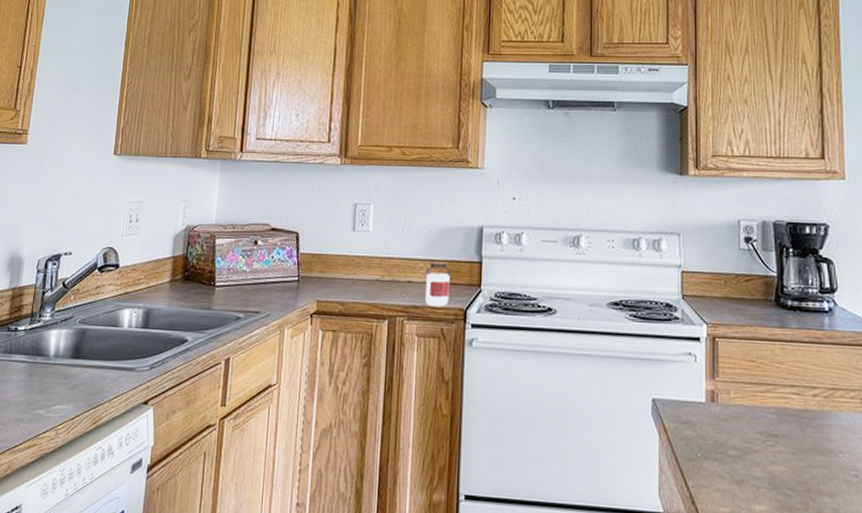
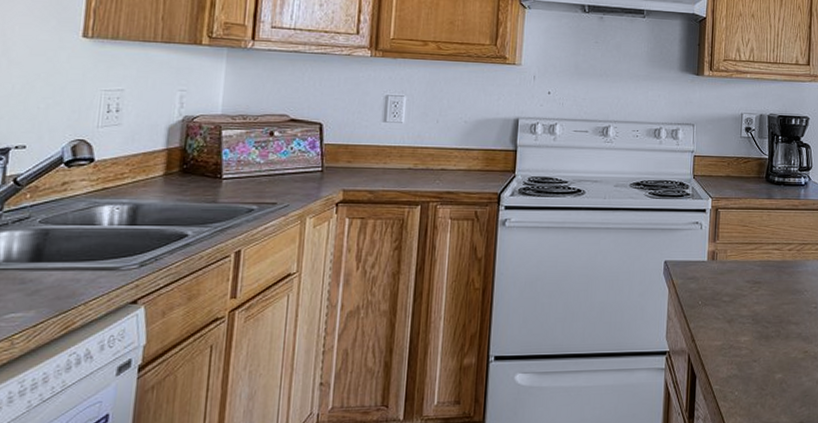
jar: present [425,261,451,307] -> none [460,150,487,192]

